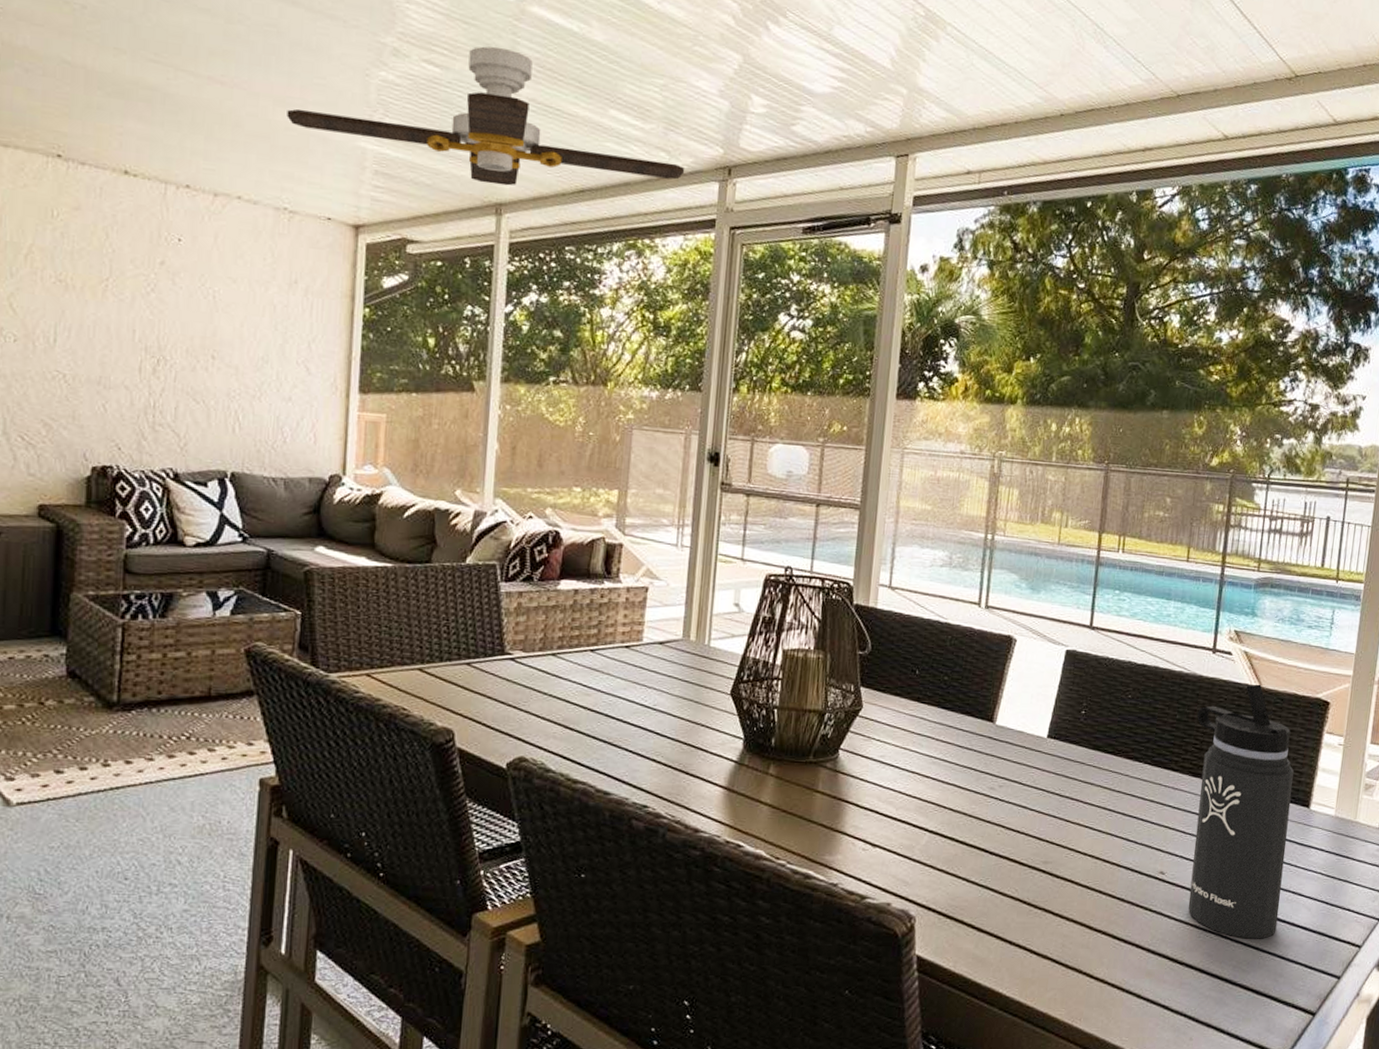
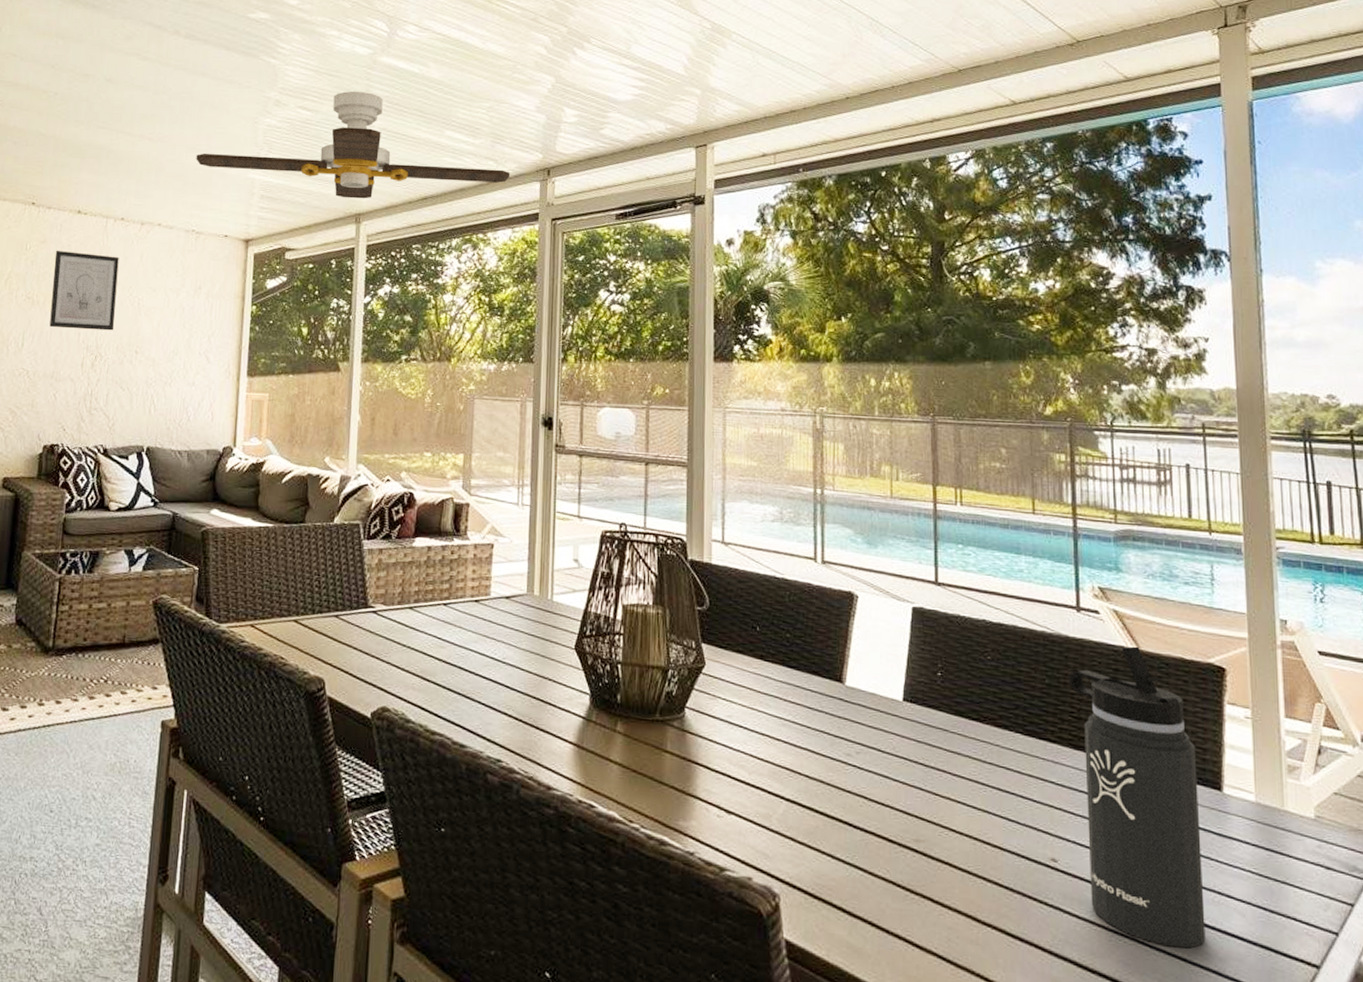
wall art: none [92,220,185,329] -> present [49,250,119,331]

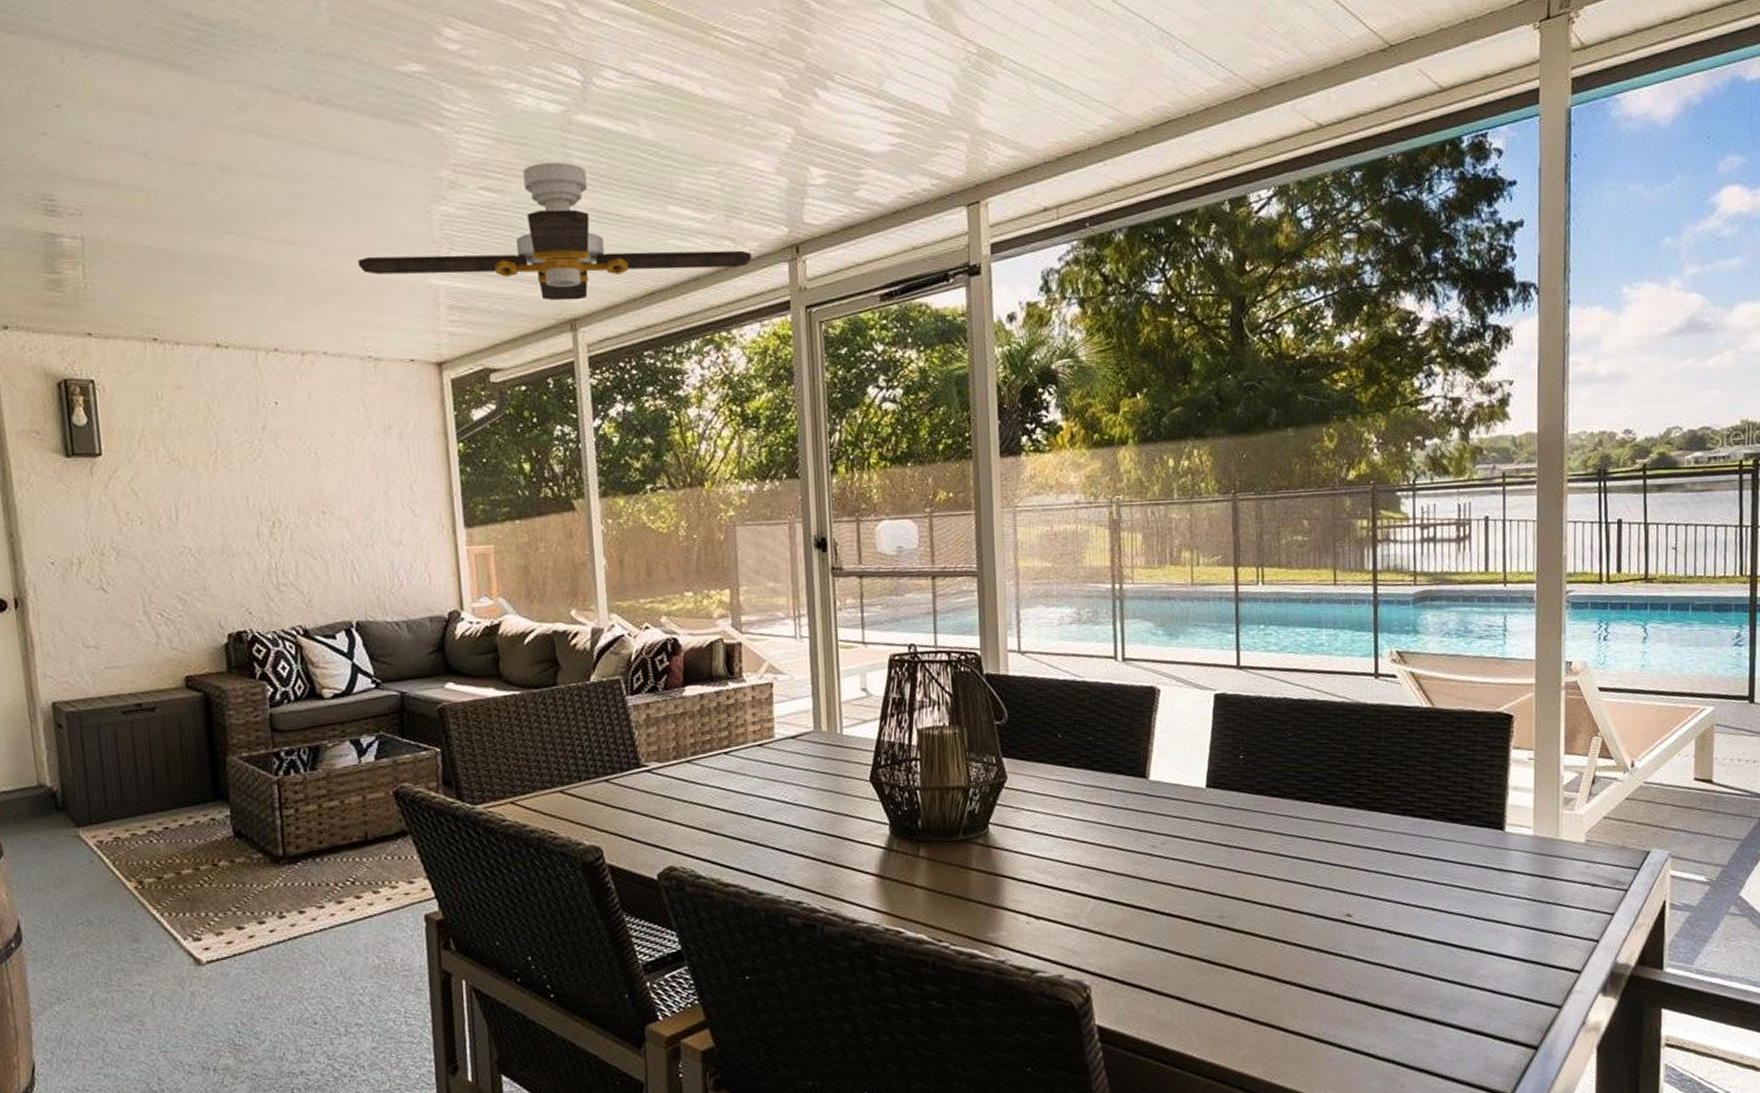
wall art: present [49,250,119,331] -> none [196,396,291,493]
thermos bottle: present [1069,646,1206,949] -> none [1366,705,1484,976]

